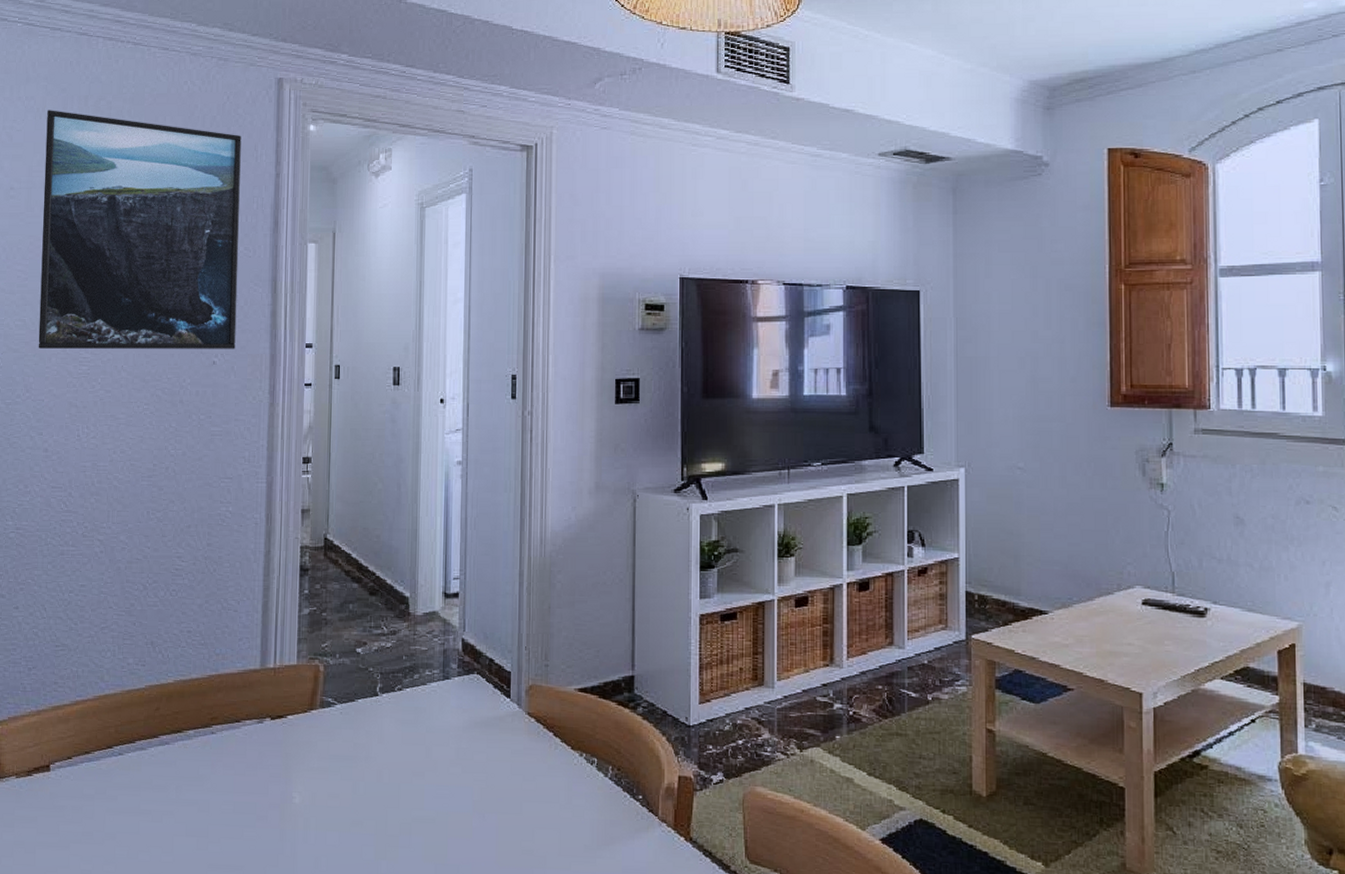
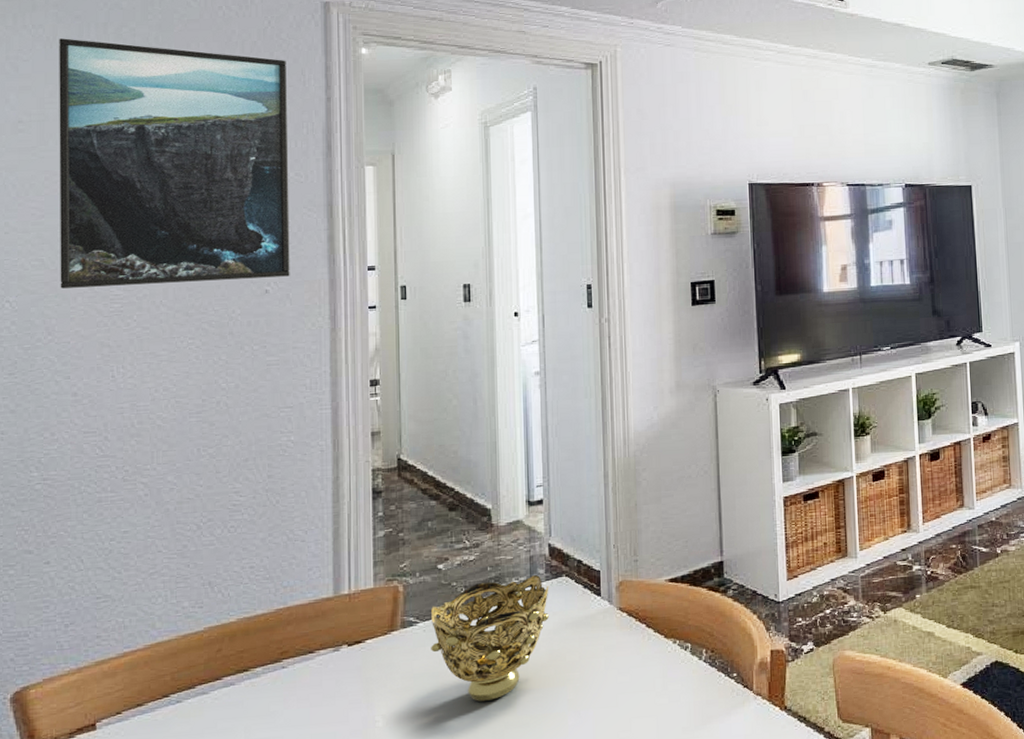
decorative bowl: none [346,669,461,791] -> present [430,575,549,702]

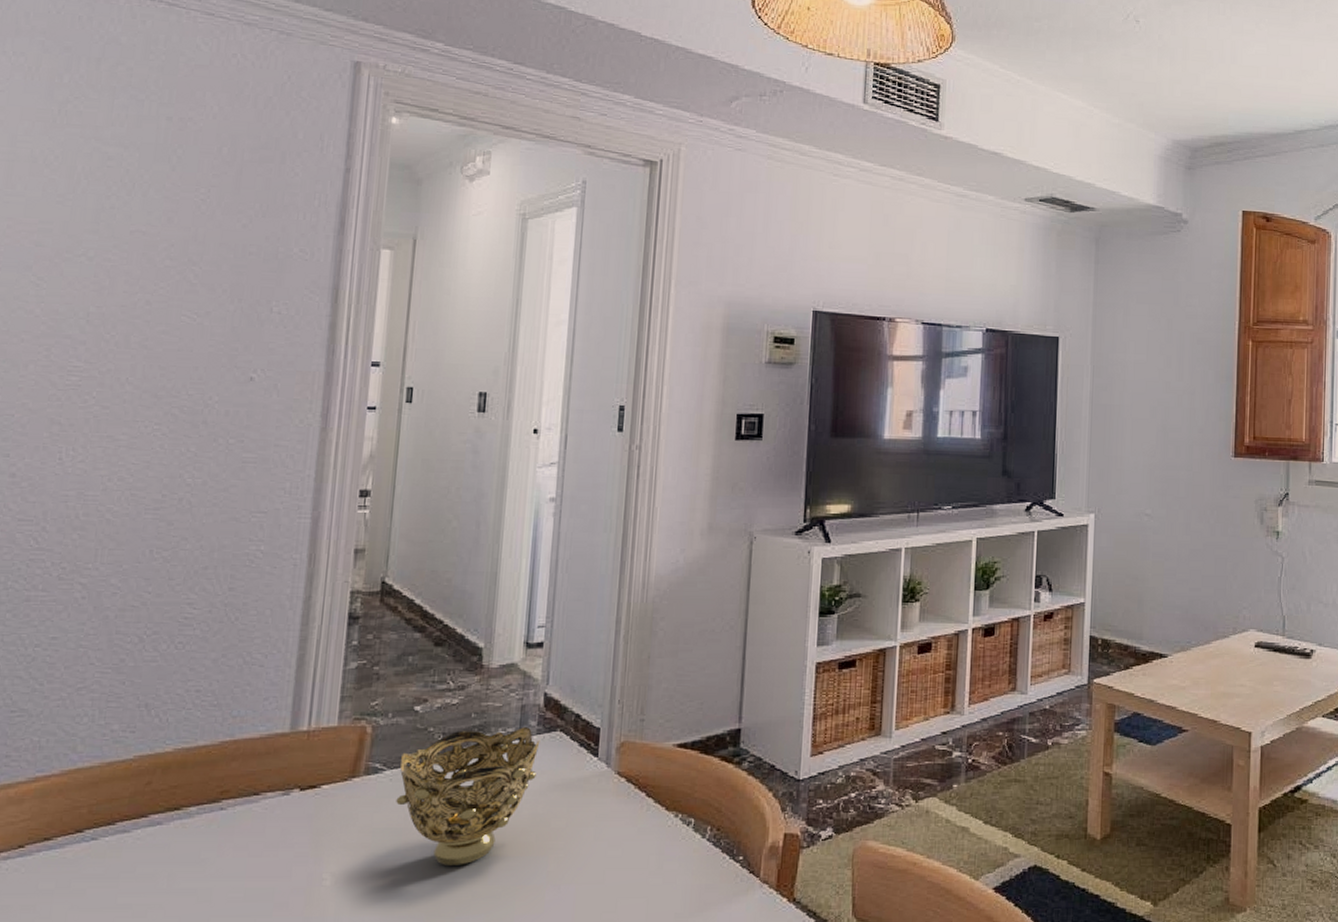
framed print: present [59,38,290,289] -> none [10,70,304,364]

